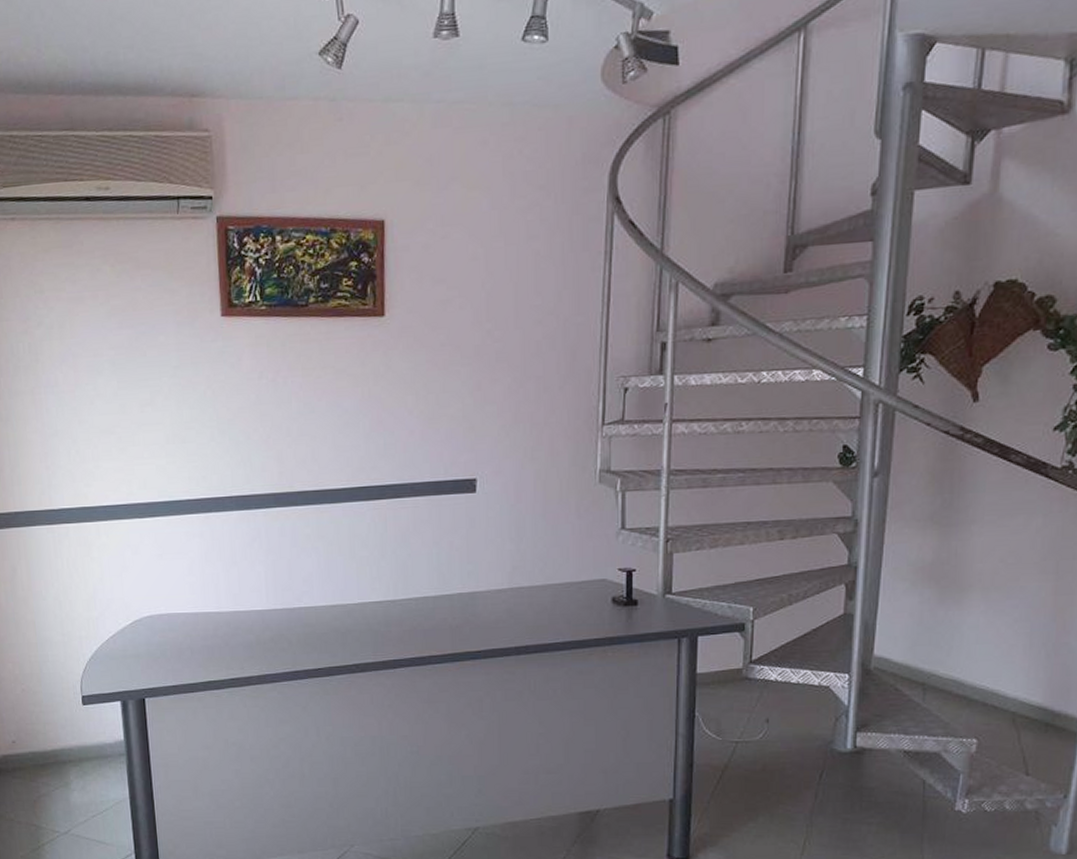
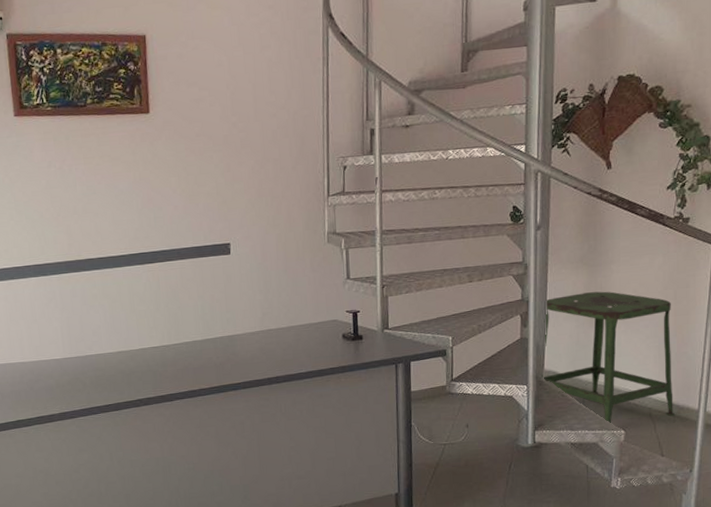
stool: none [869,559,1051,728] -> present [542,291,675,423]

